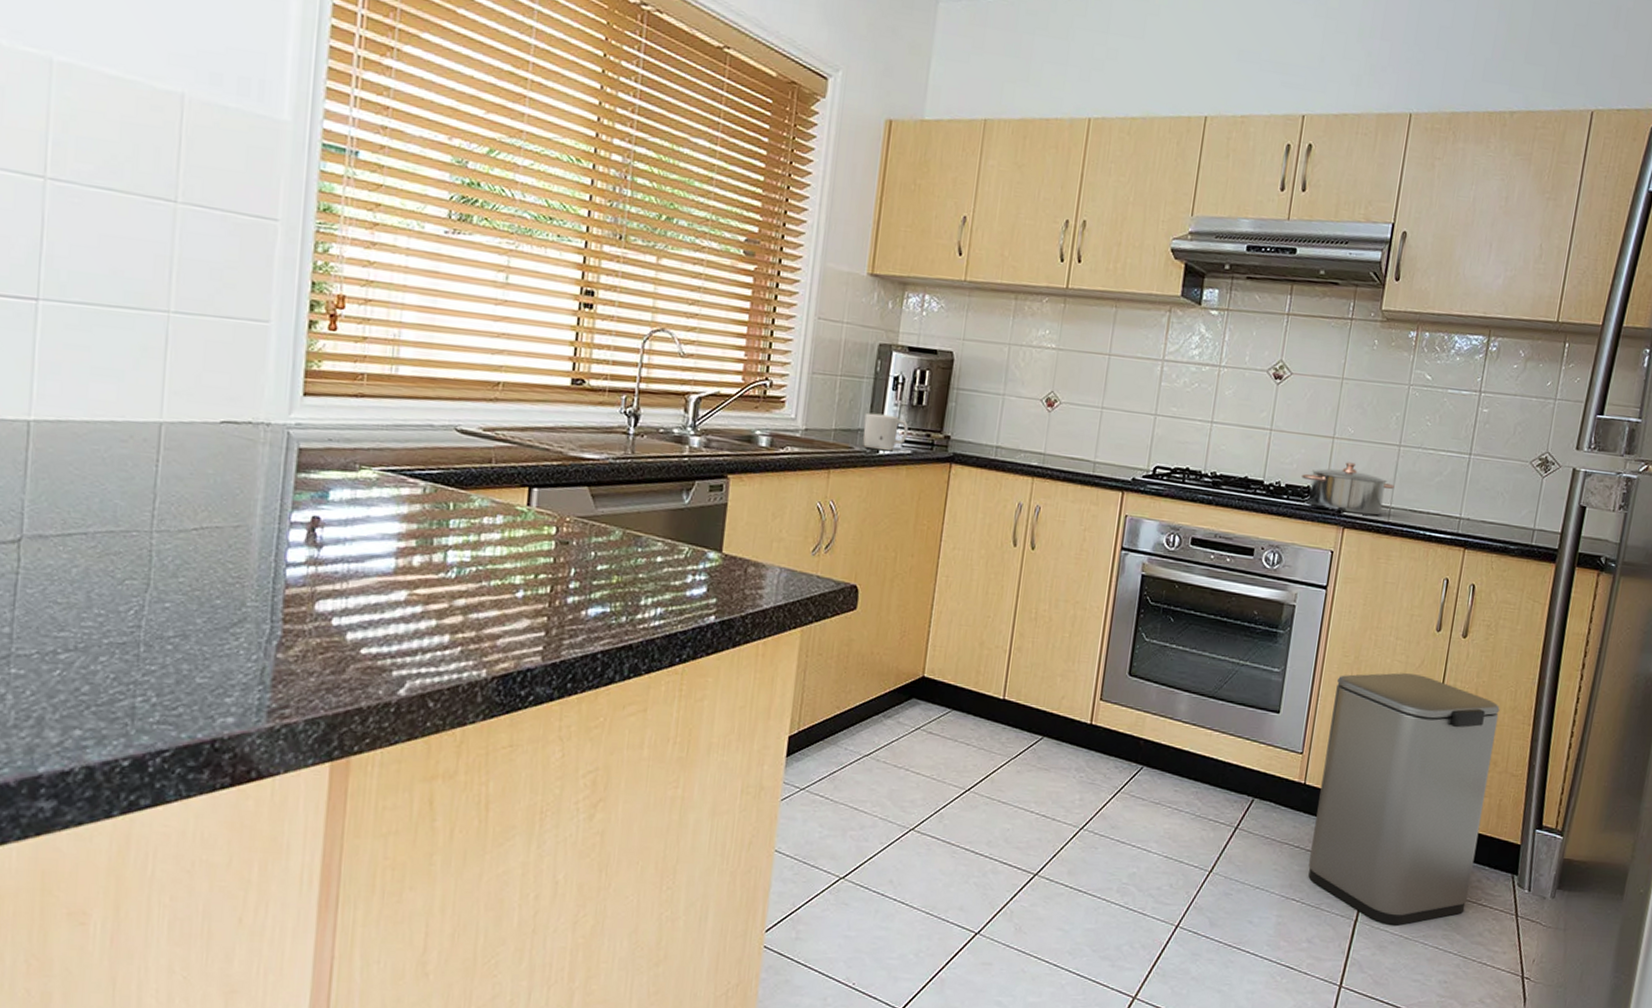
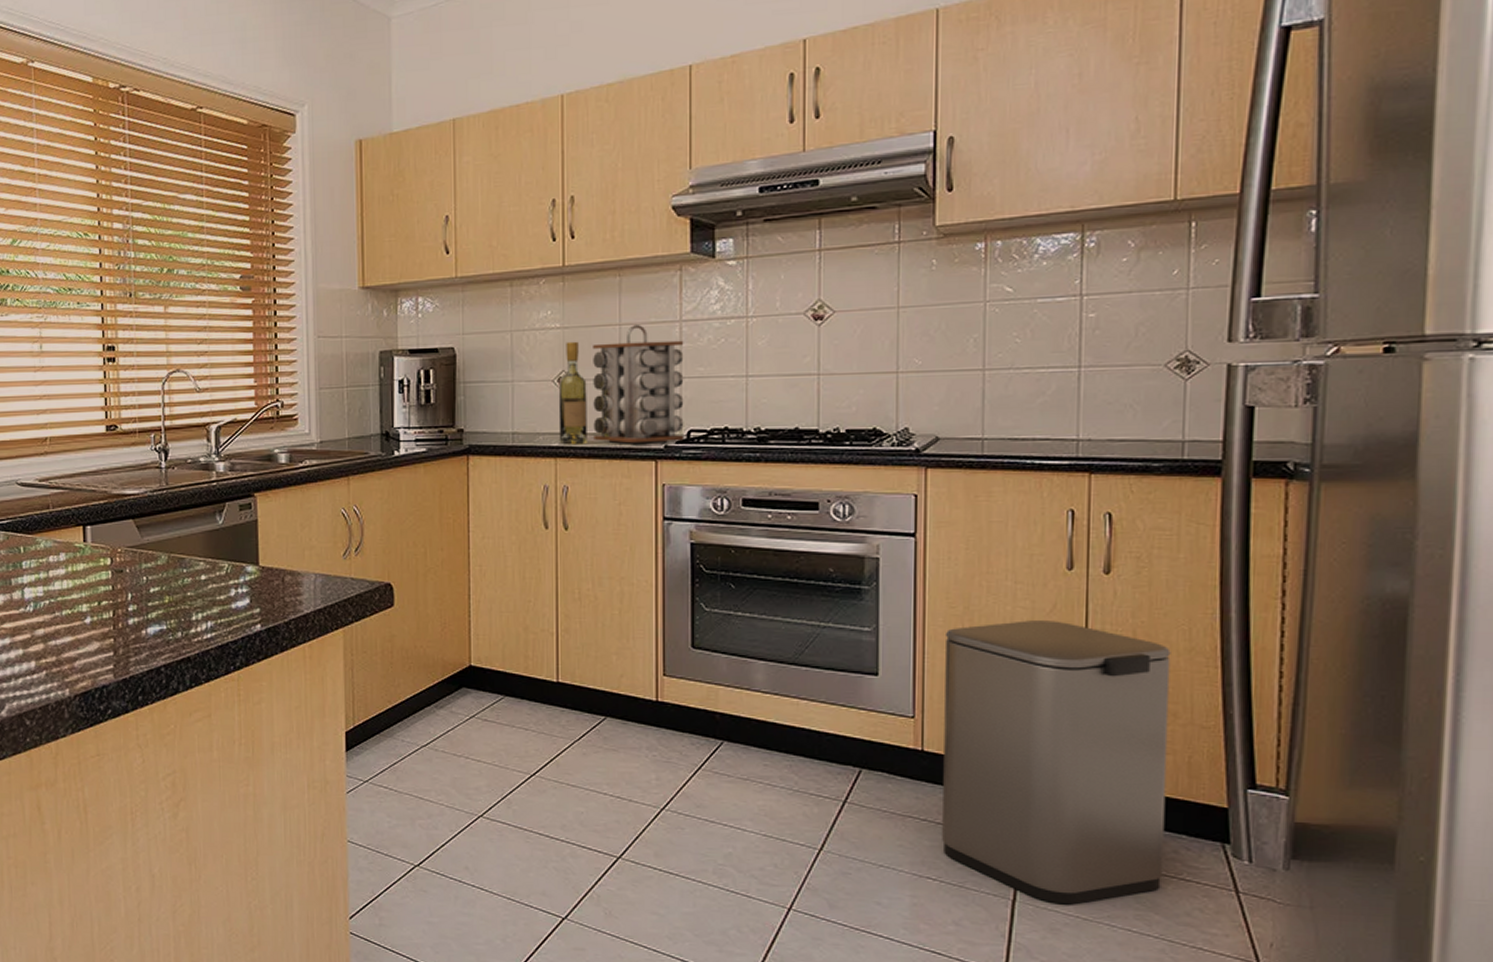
mug: present [862,412,909,451] -> none [375,417,421,452]
bottle: none [1038,363,1072,468] -> present [558,341,587,445]
spice rack: none [1070,357,1163,476] -> present [593,325,684,445]
cooking pot: present [1300,462,1395,516] -> none [863,396,984,451]

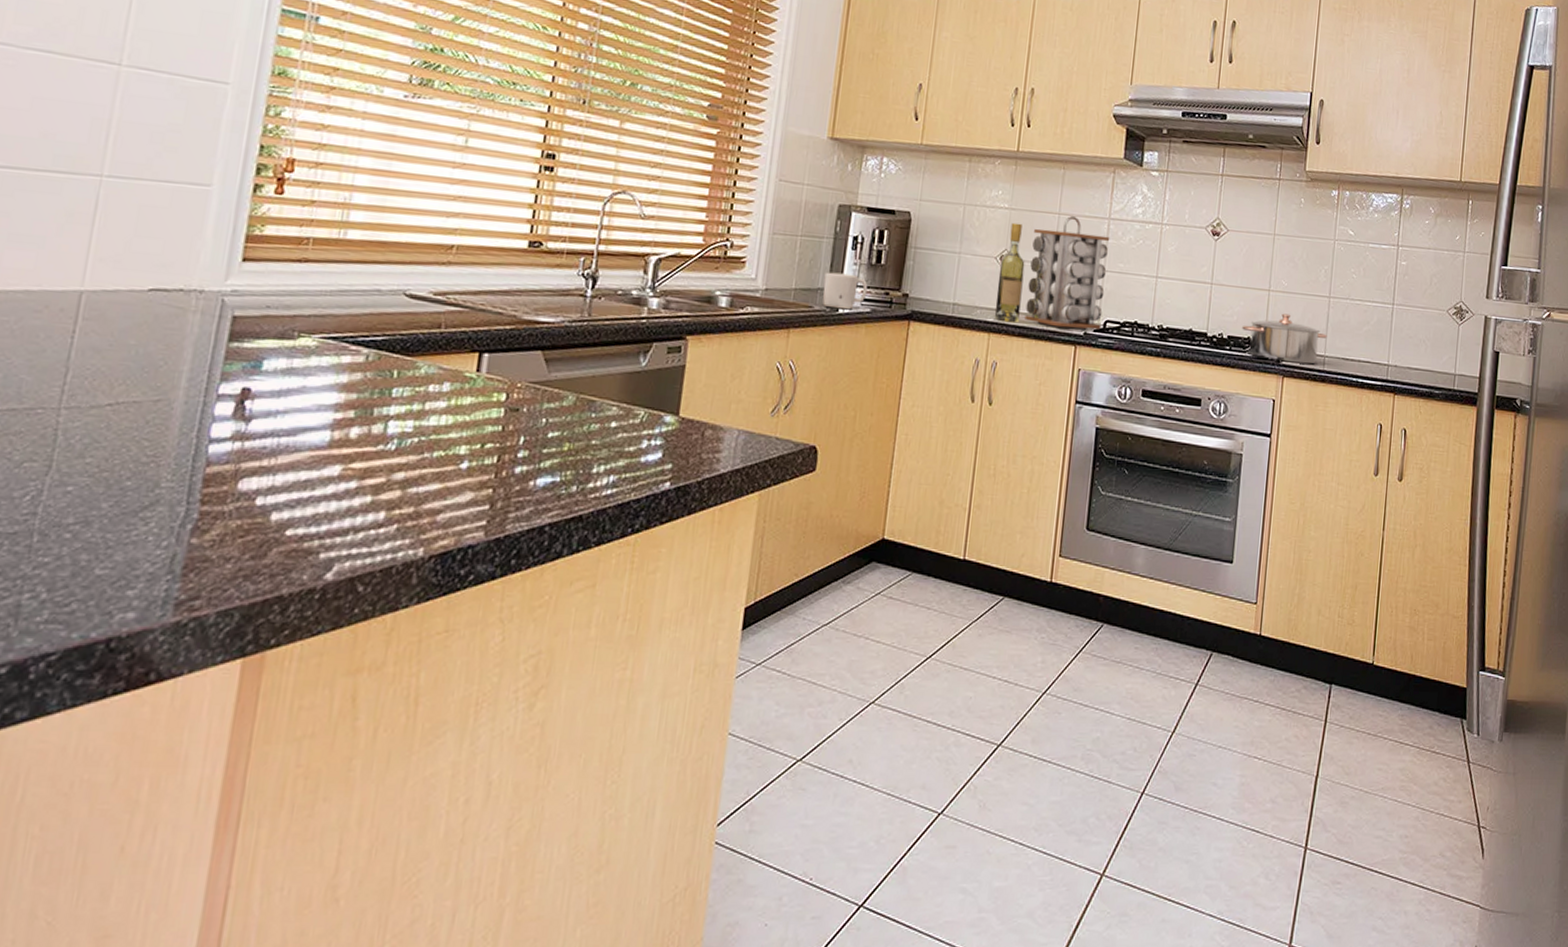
mug: none [375,417,421,452] -> present [822,272,868,310]
cooking pot: none [863,396,984,451] -> present [1241,313,1327,365]
pedal bin: present [942,620,1171,905] -> none [1268,518,1438,779]

